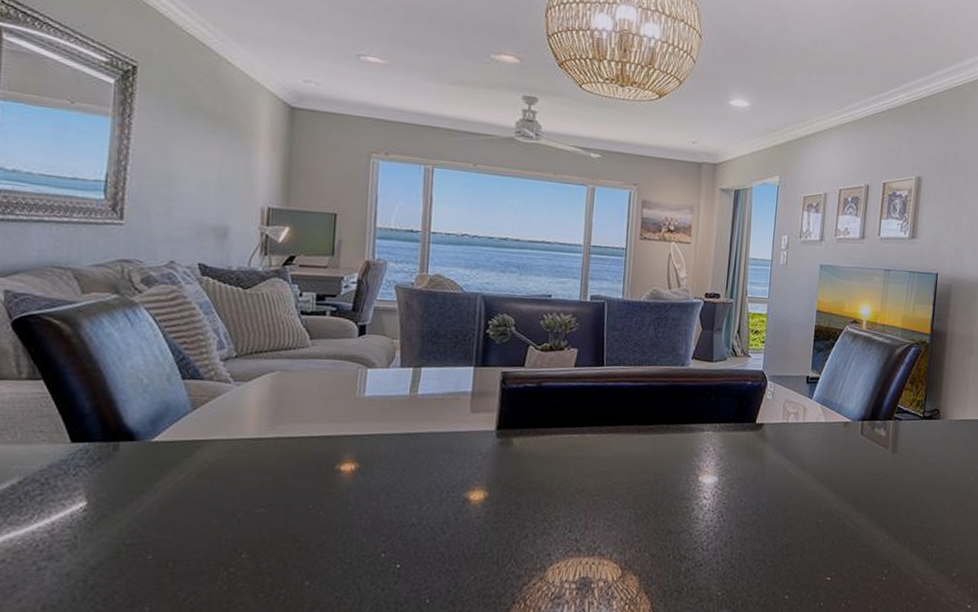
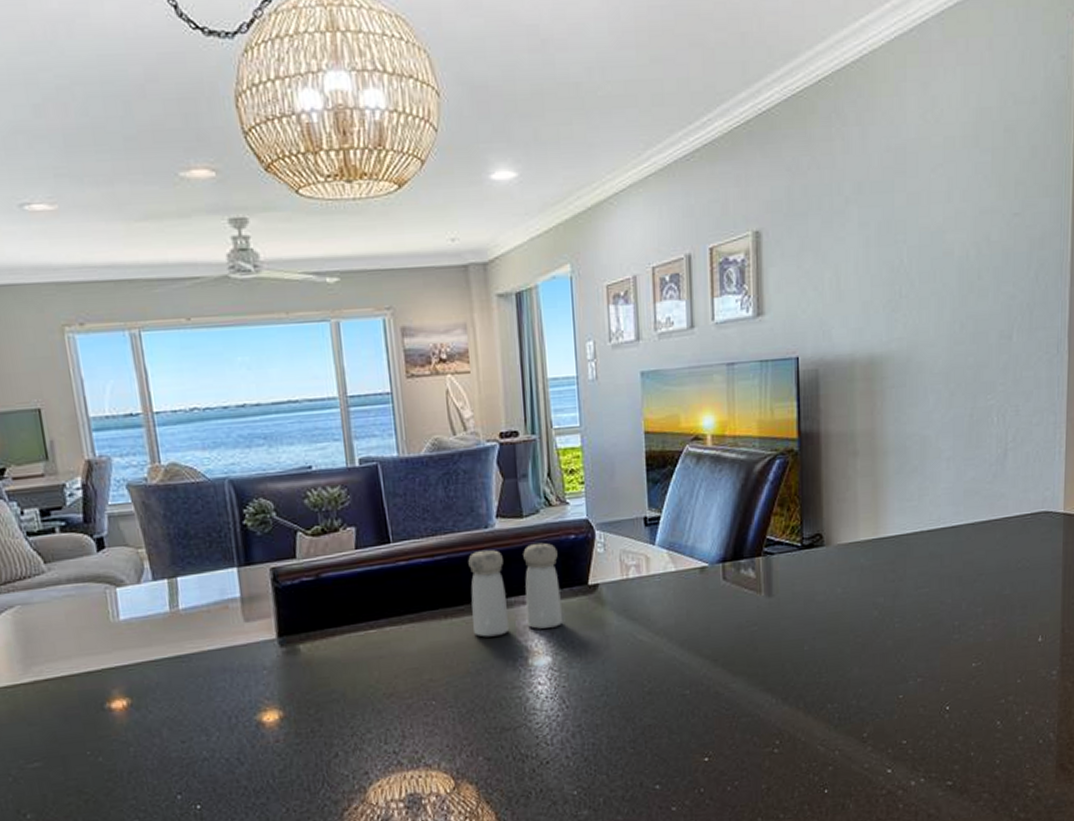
salt and pepper shaker: none [659,383,736,454] -> present [468,542,562,637]

